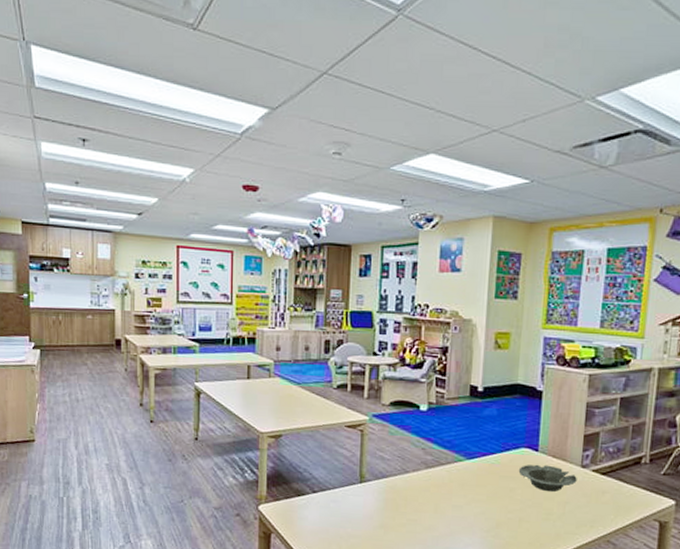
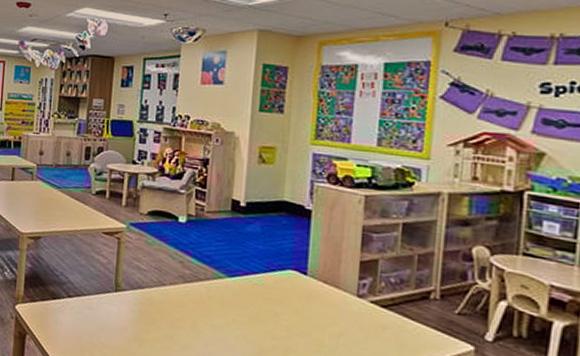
bowl: present [518,464,577,492] -> none [284,288,352,322]

